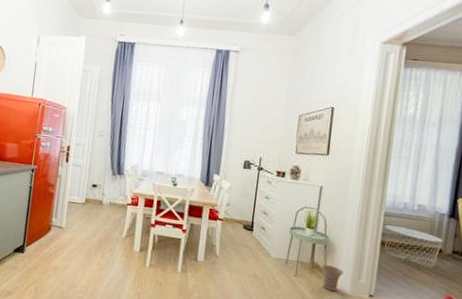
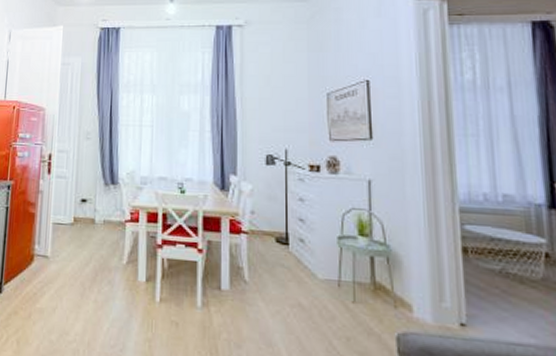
vase: present [321,264,344,291] -> none [386,284,419,321]

